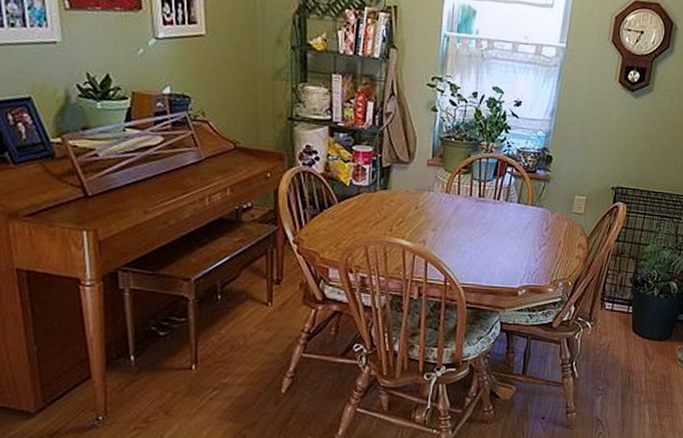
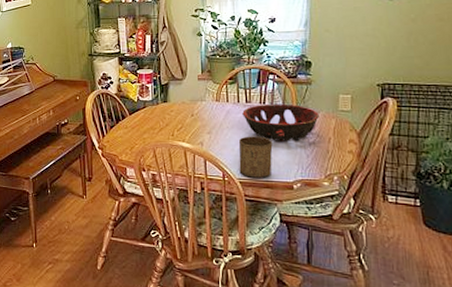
cup: none [463,235,502,283] -> present [238,136,273,178]
decorative bowl: none [473,200,553,244] -> present [242,105,319,141]

